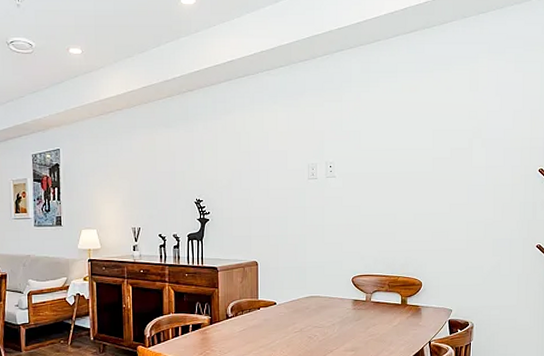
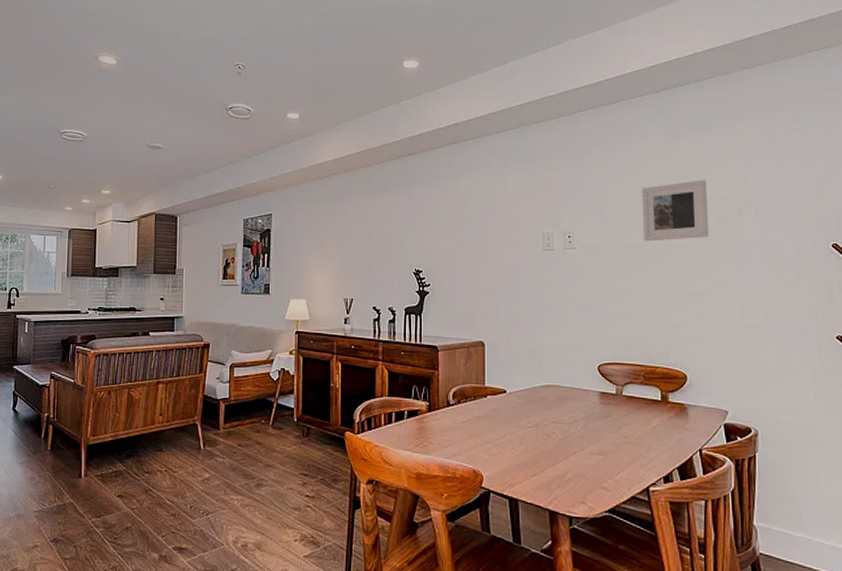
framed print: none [391,114,445,170] -> present [641,180,709,242]

